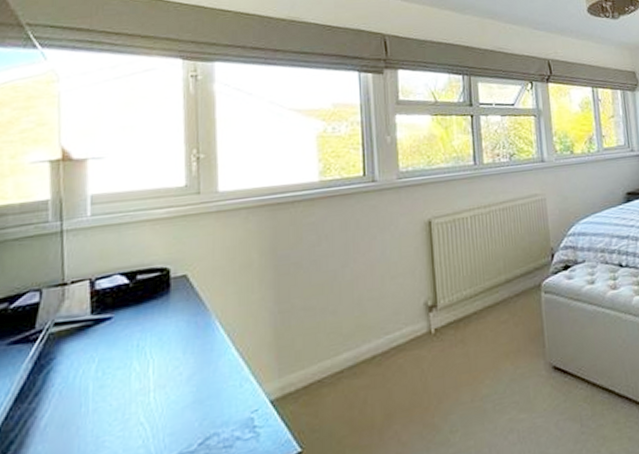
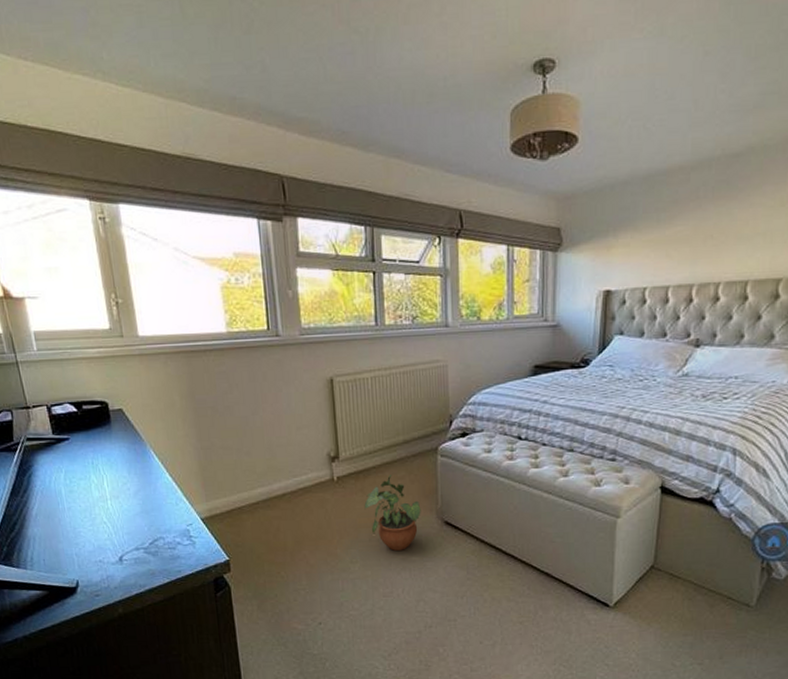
potted plant: none [465,319,528,411] -> present [364,475,421,552]

